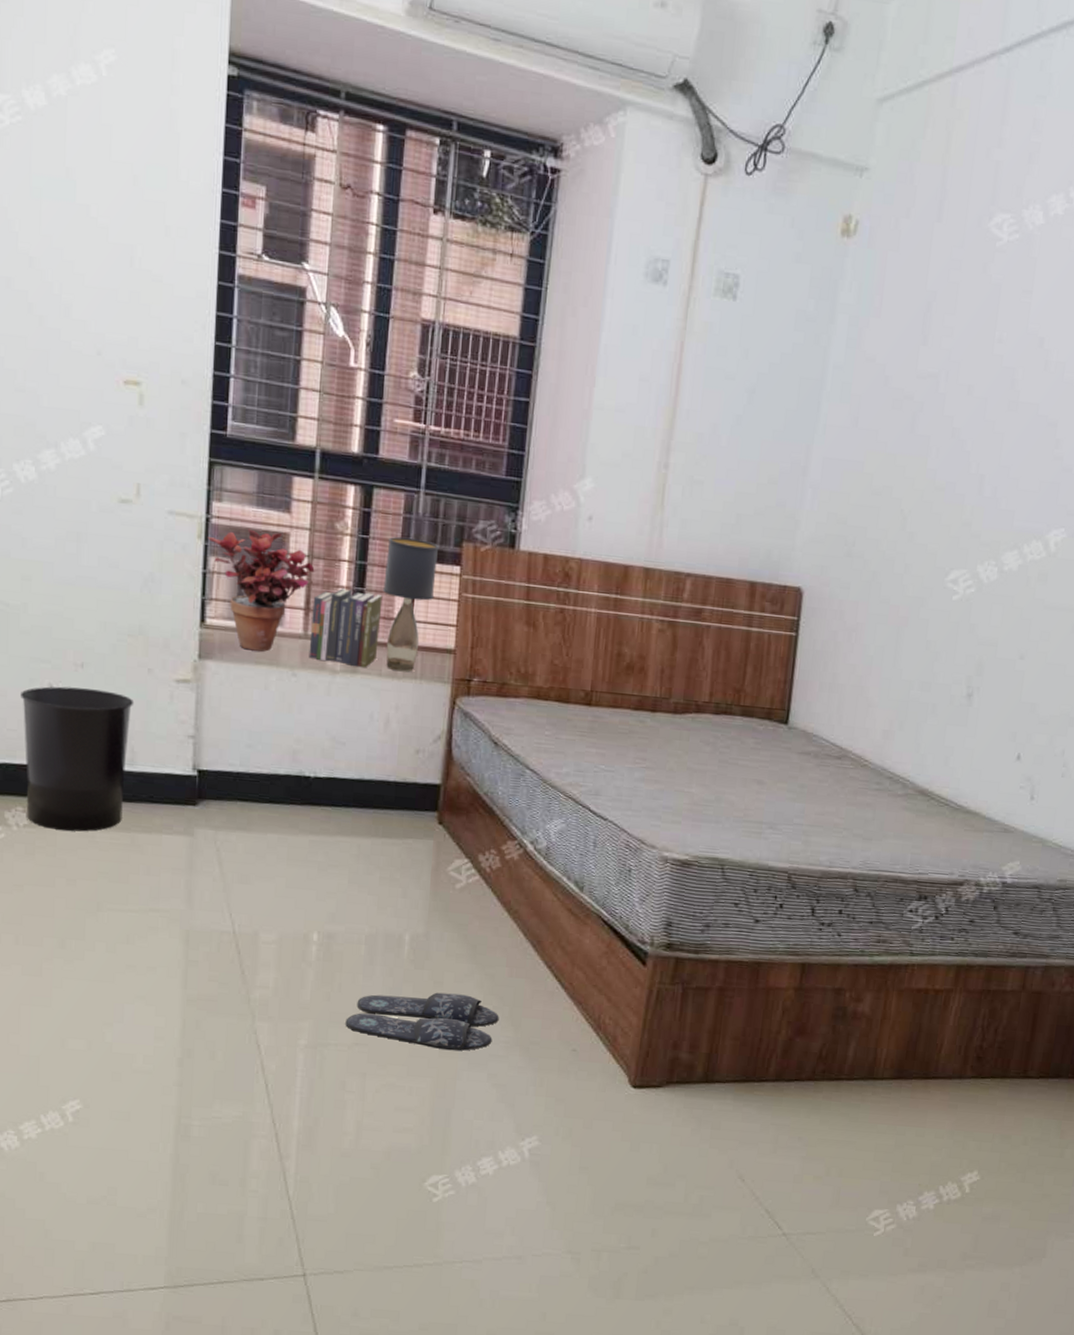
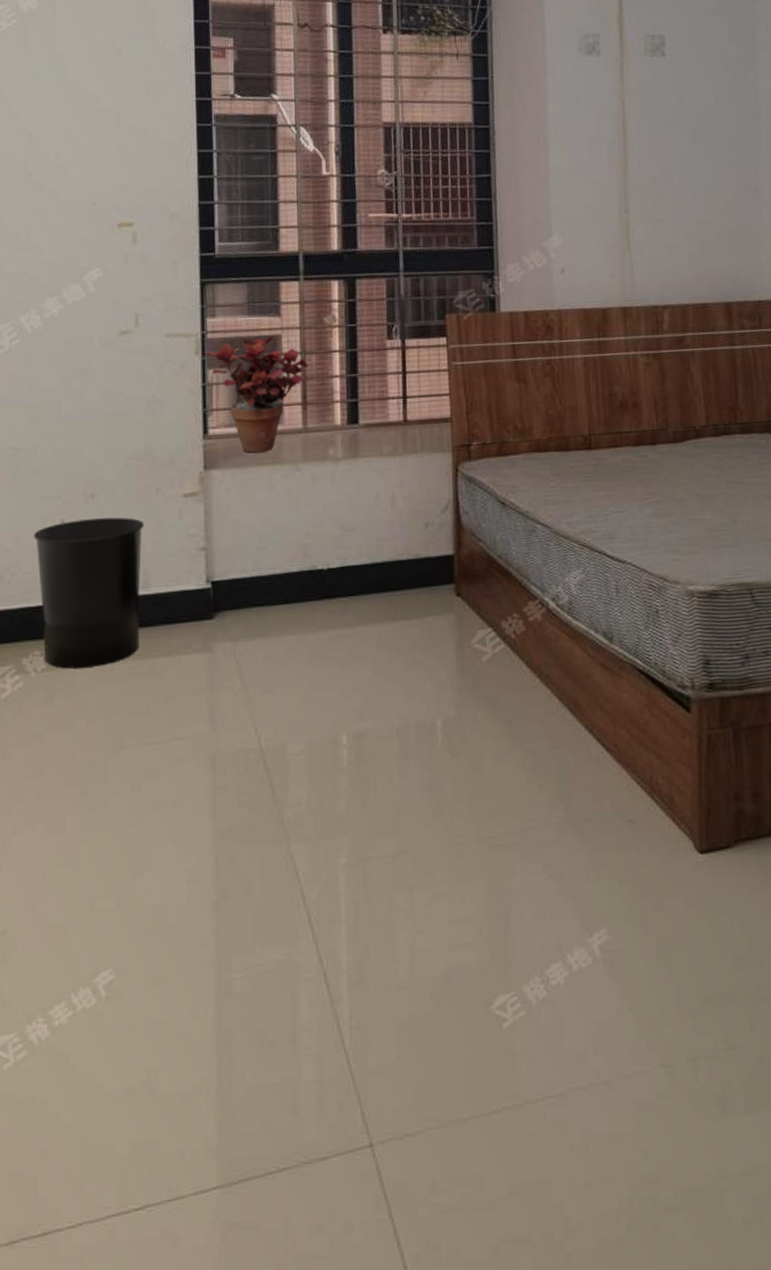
books: present [309,587,383,668] -> none [309,376,377,451]
slippers: present [345,992,499,1051] -> none [385,777,546,844]
table lamp: present [383,537,439,672] -> none [375,319,425,449]

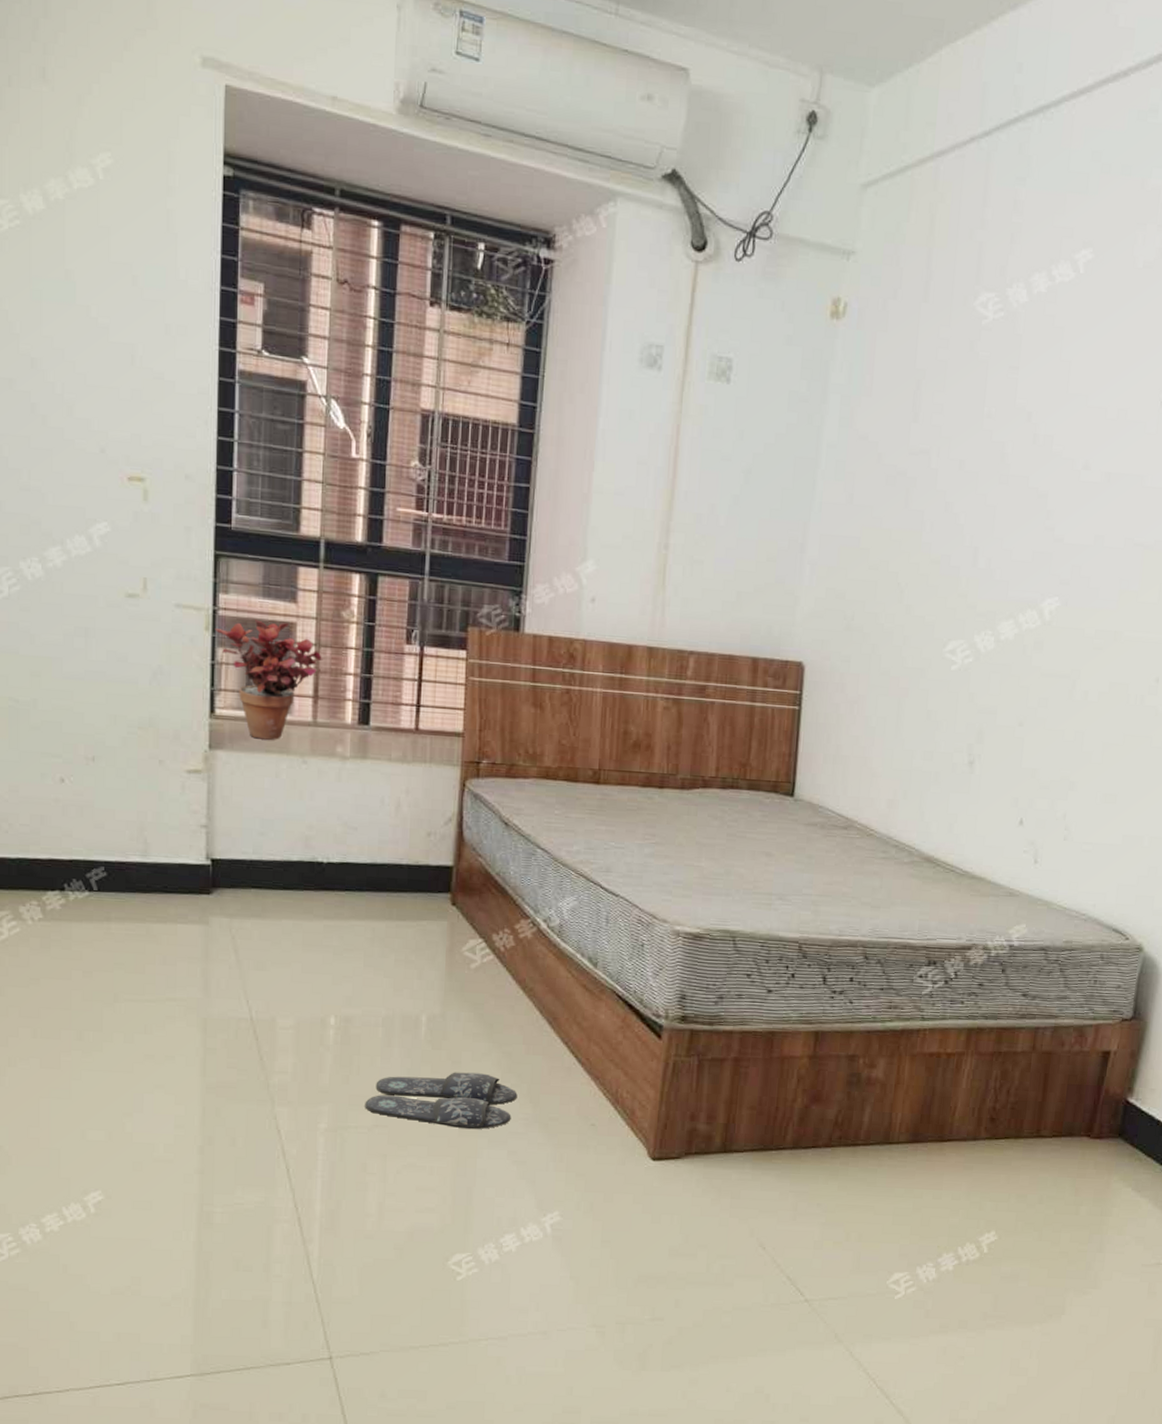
waste bin: present [33,517,145,669] -> none [31,780,146,924]
slippers: none [385,777,546,844] -> present [365,1072,518,1130]

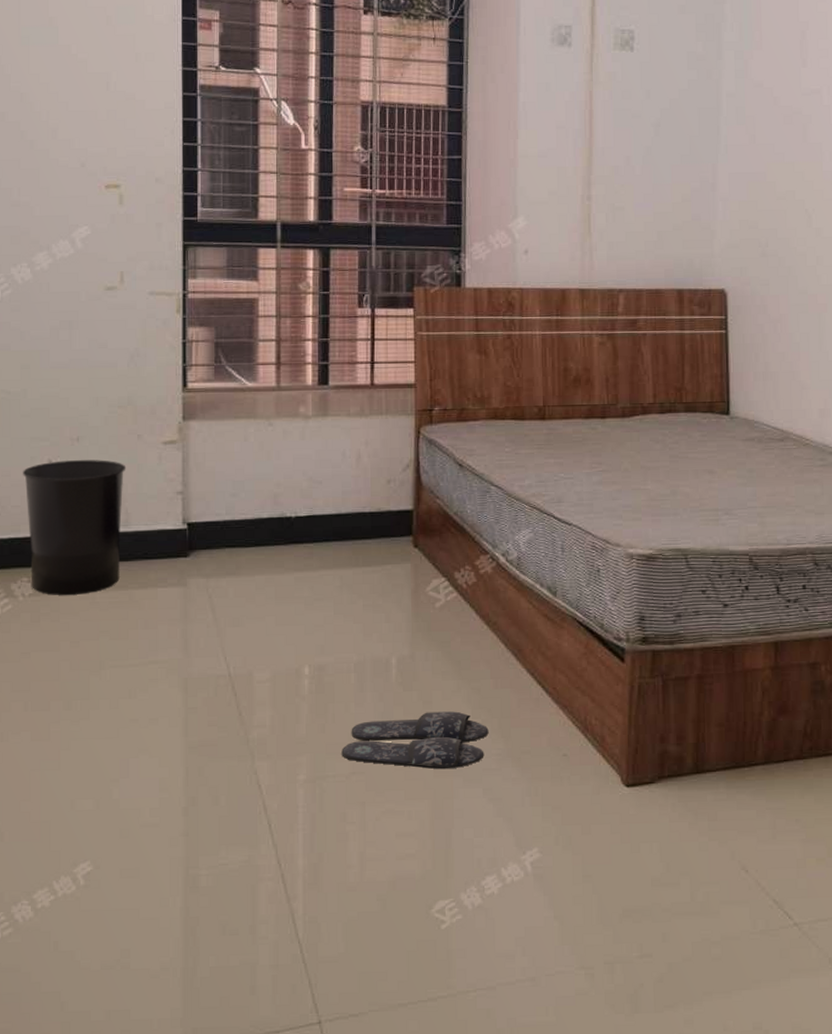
waste bin: none [31,780,146,924] -> present [22,460,127,595]
potted plant: present [215,619,325,740] -> none [185,299,285,407]

